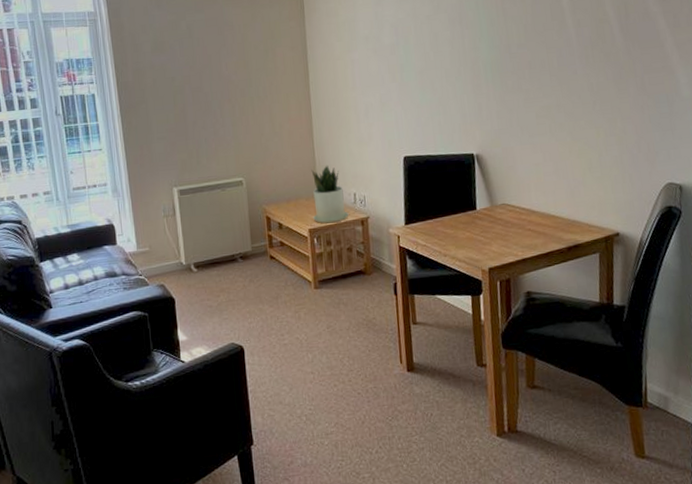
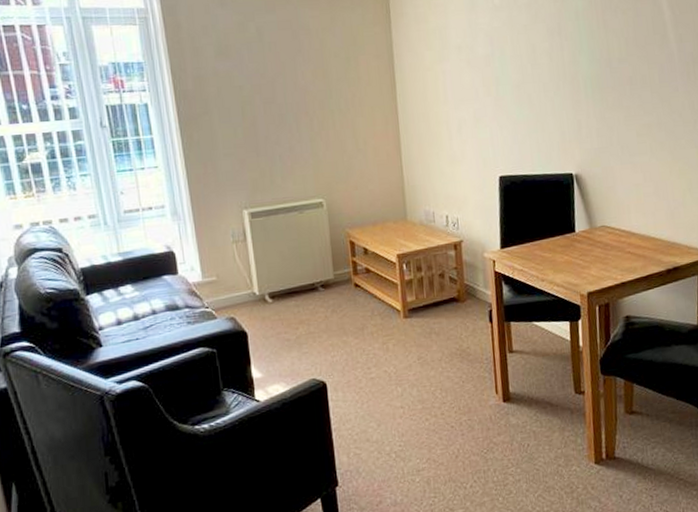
planter: present [311,165,349,224] -> none [399,185,441,248]

